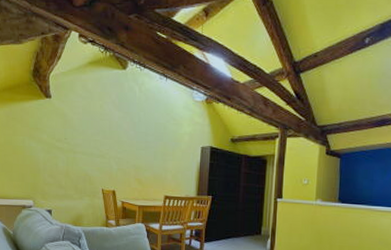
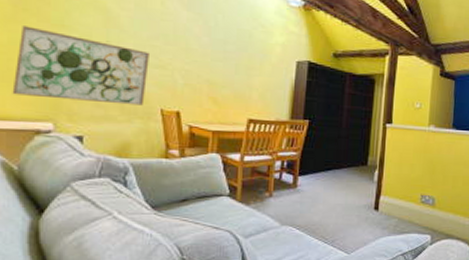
wall art: none [8,130,93,187] -> present [12,26,149,106]

